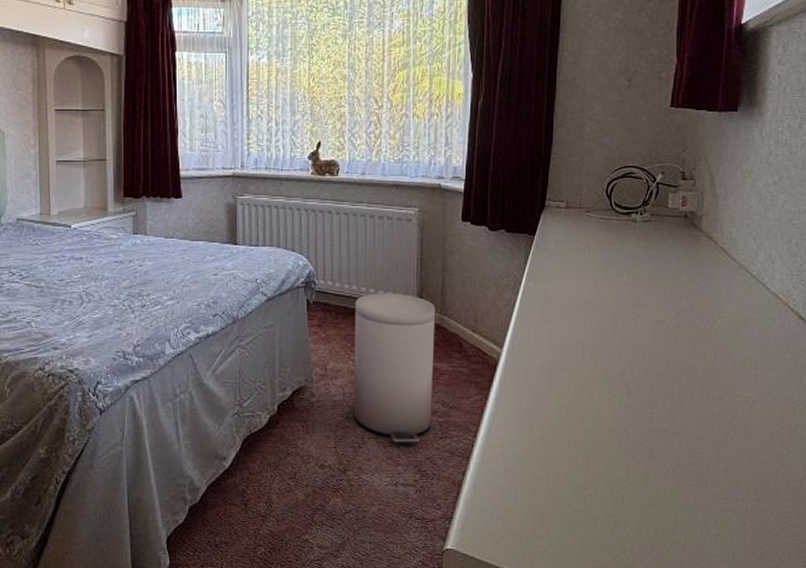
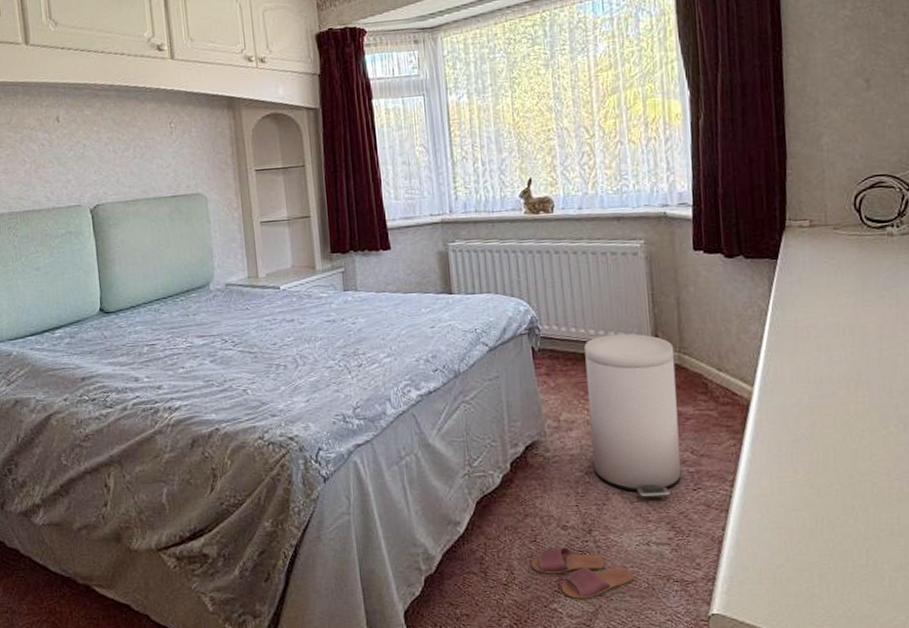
slippers: none [288,484,380,531] -> present [530,547,634,599]

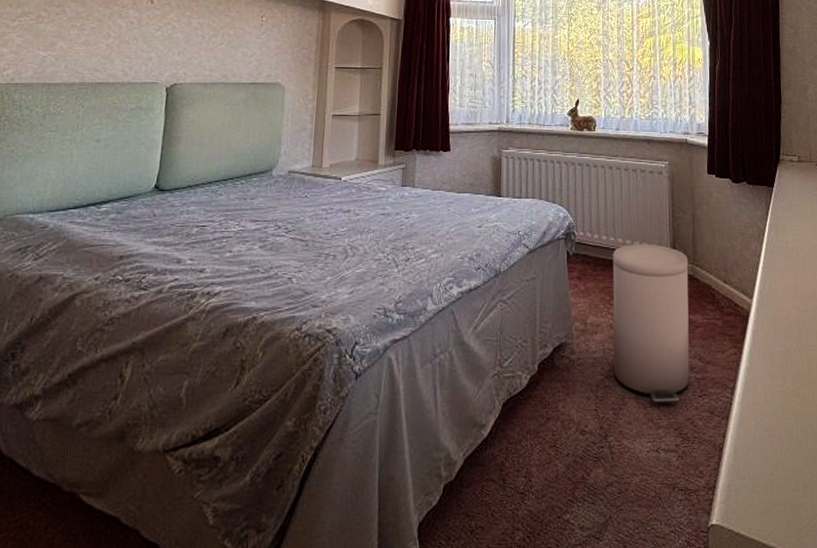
slippers: present [530,547,634,599] -> none [548,453,643,509]

